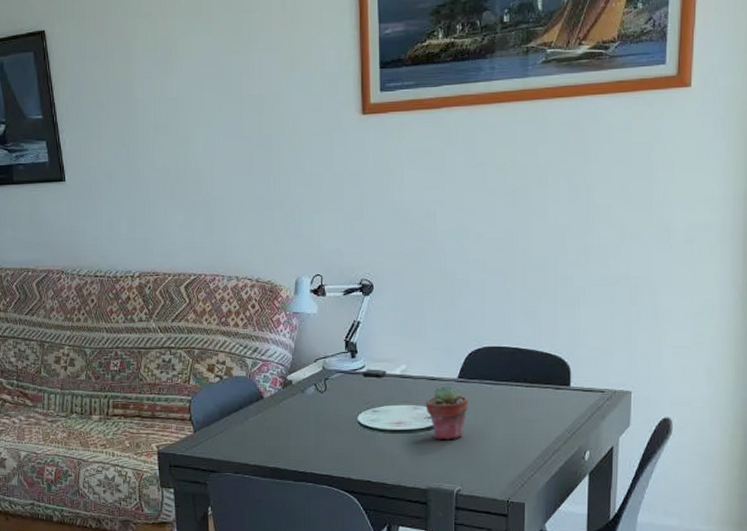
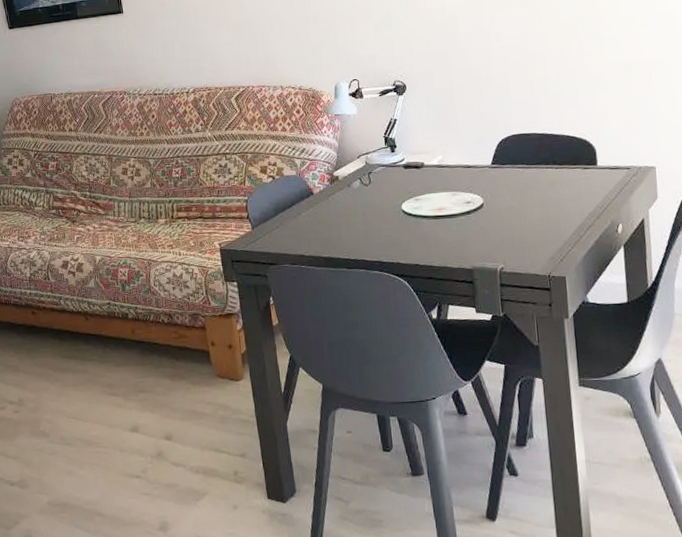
potted succulent: present [425,385,468,439] -> none [463,171,504,222]

